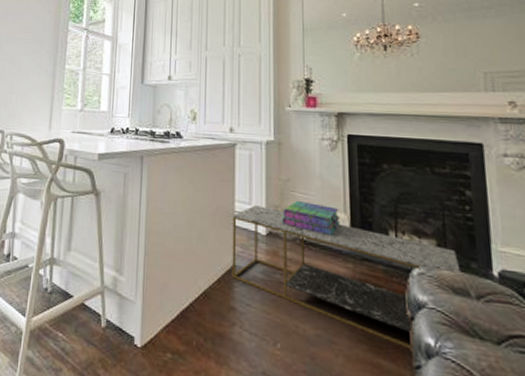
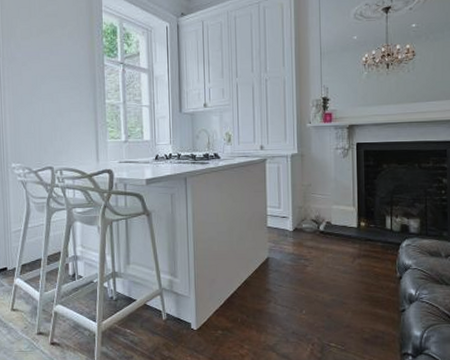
coffee table: present [232,205,461,349] -> none [265,208,436,299]
stack of books: present [282,200,341,237] -> none [305,200,351,226]

